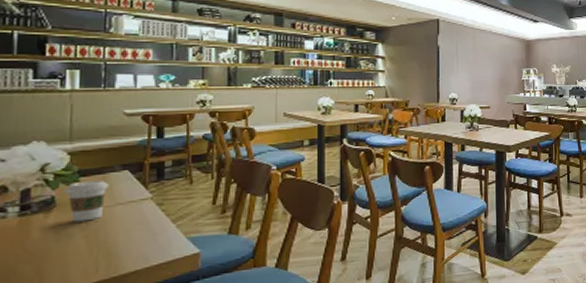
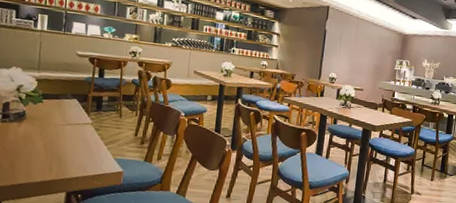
coffee cup: present [65,181,109,222] -> none [32,102,63,134]

